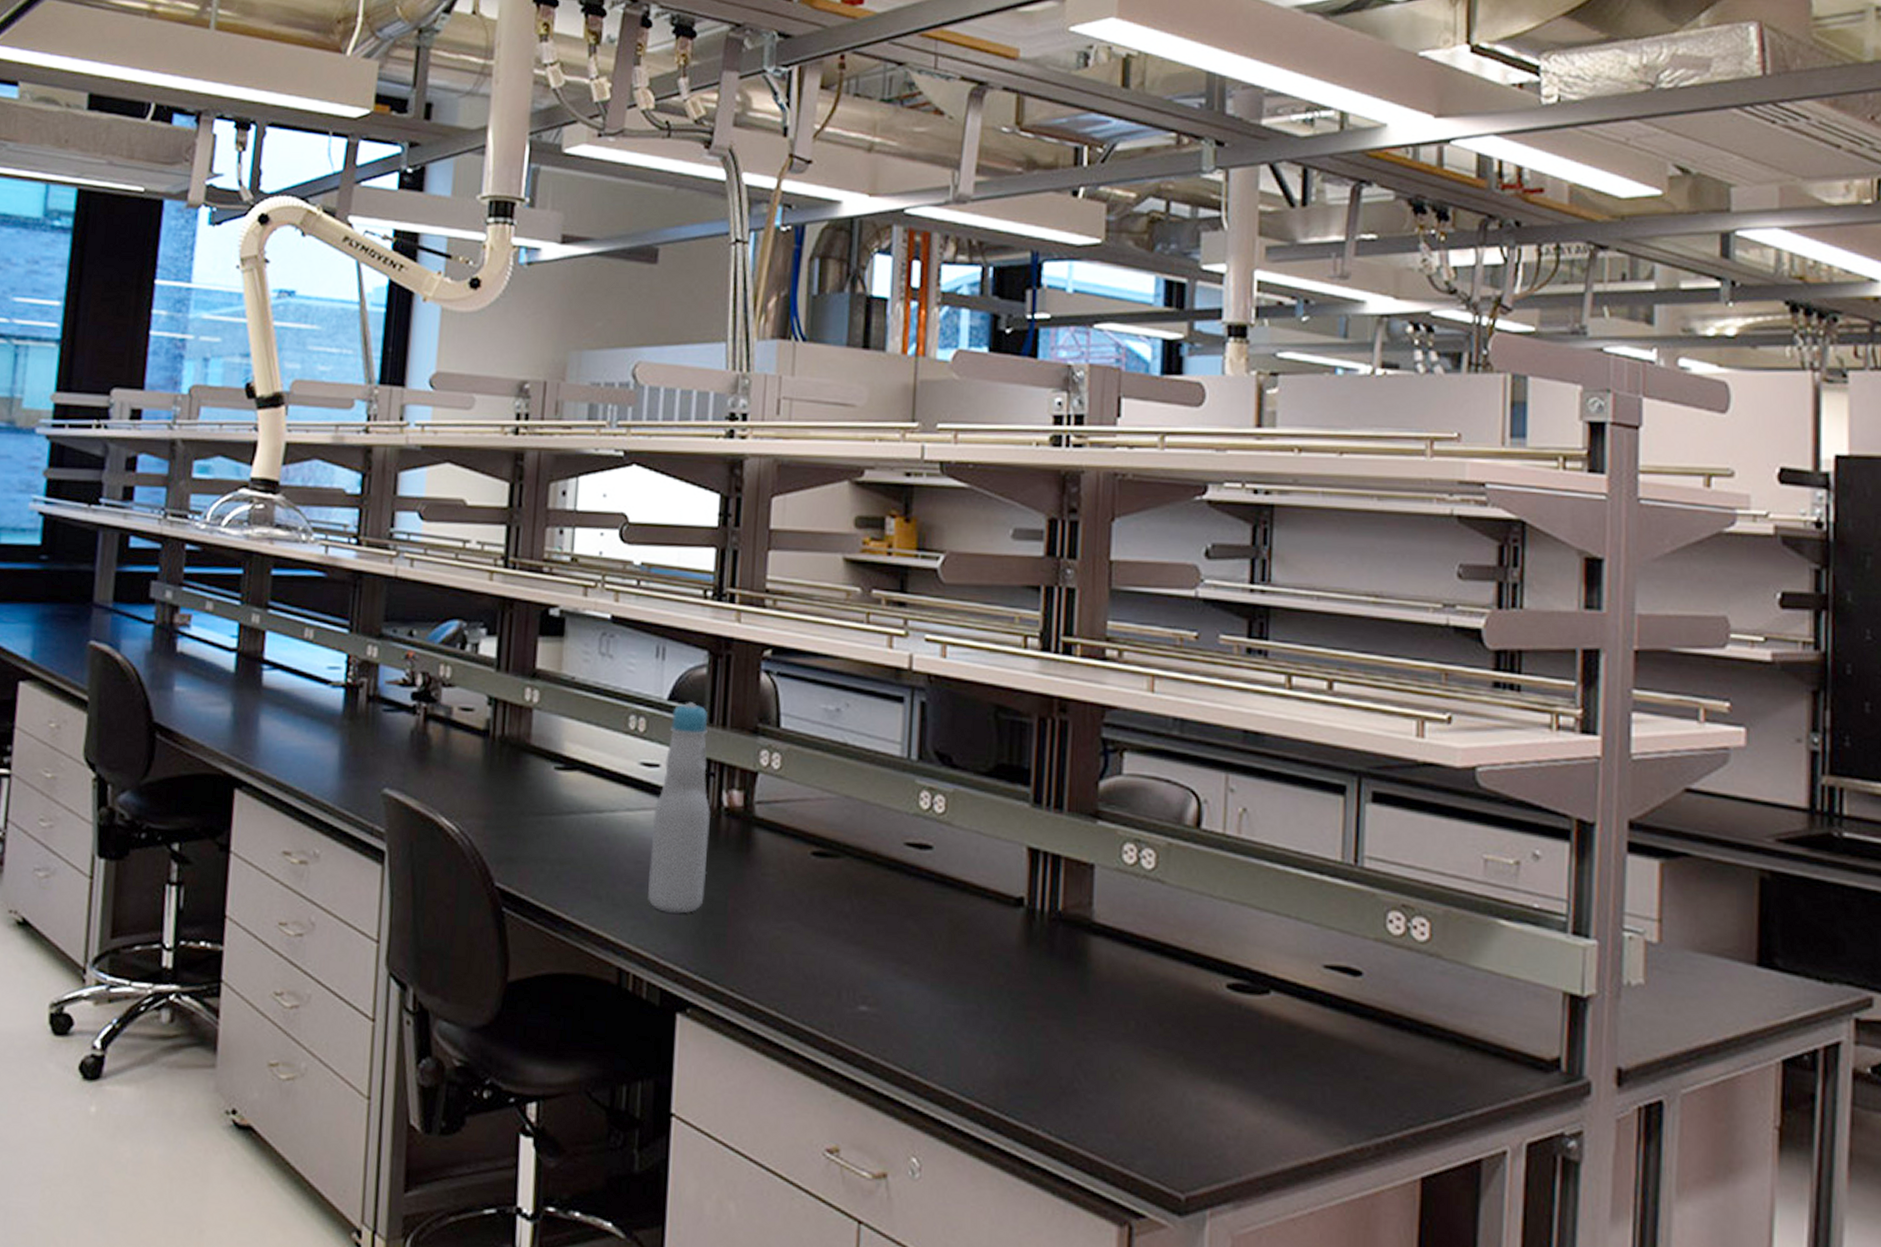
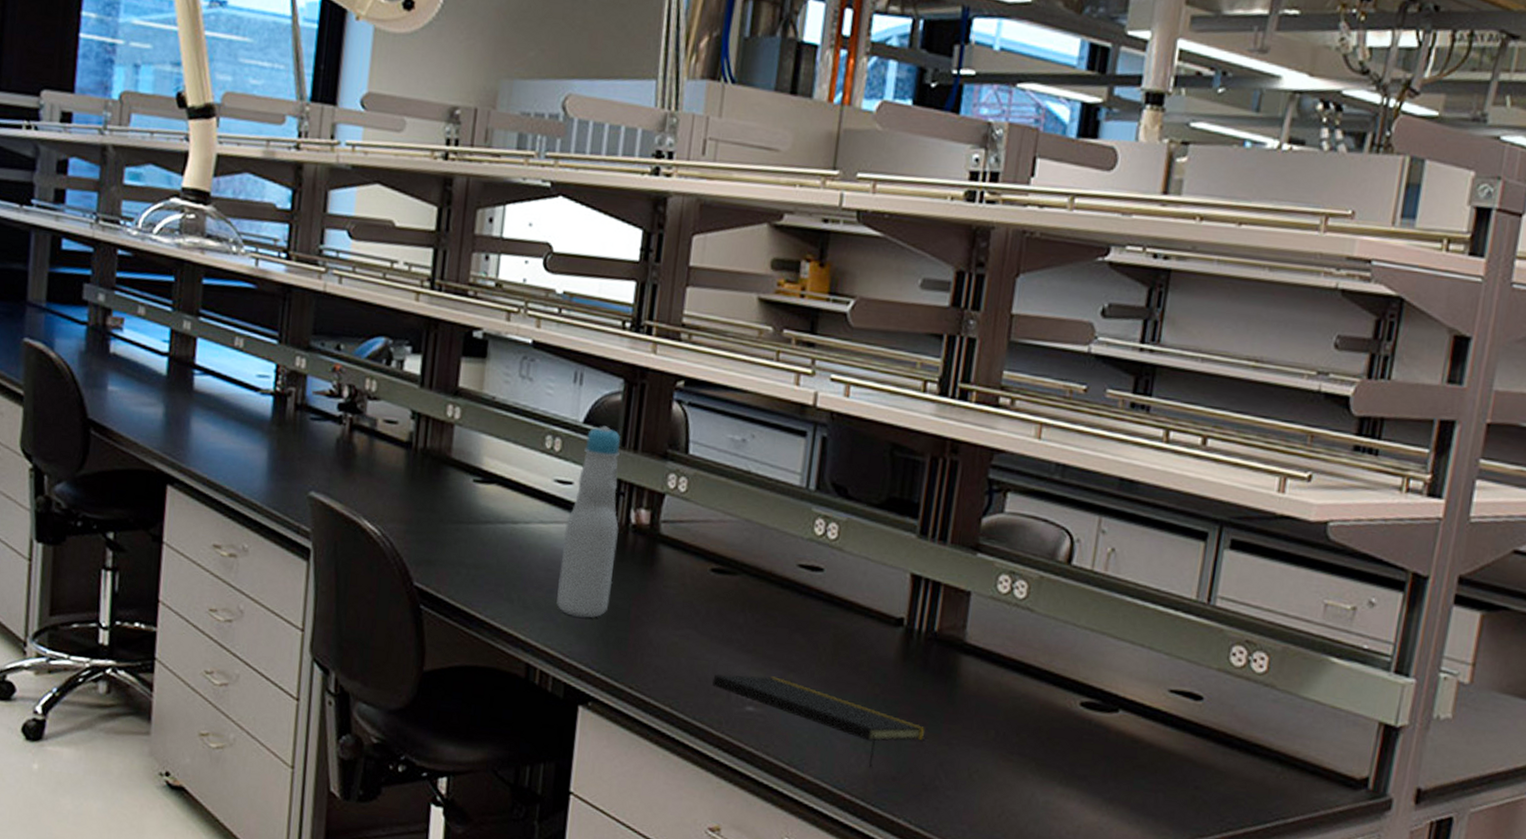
notepad: none [821,970,1061,1070] -> present [712,674,929,767]

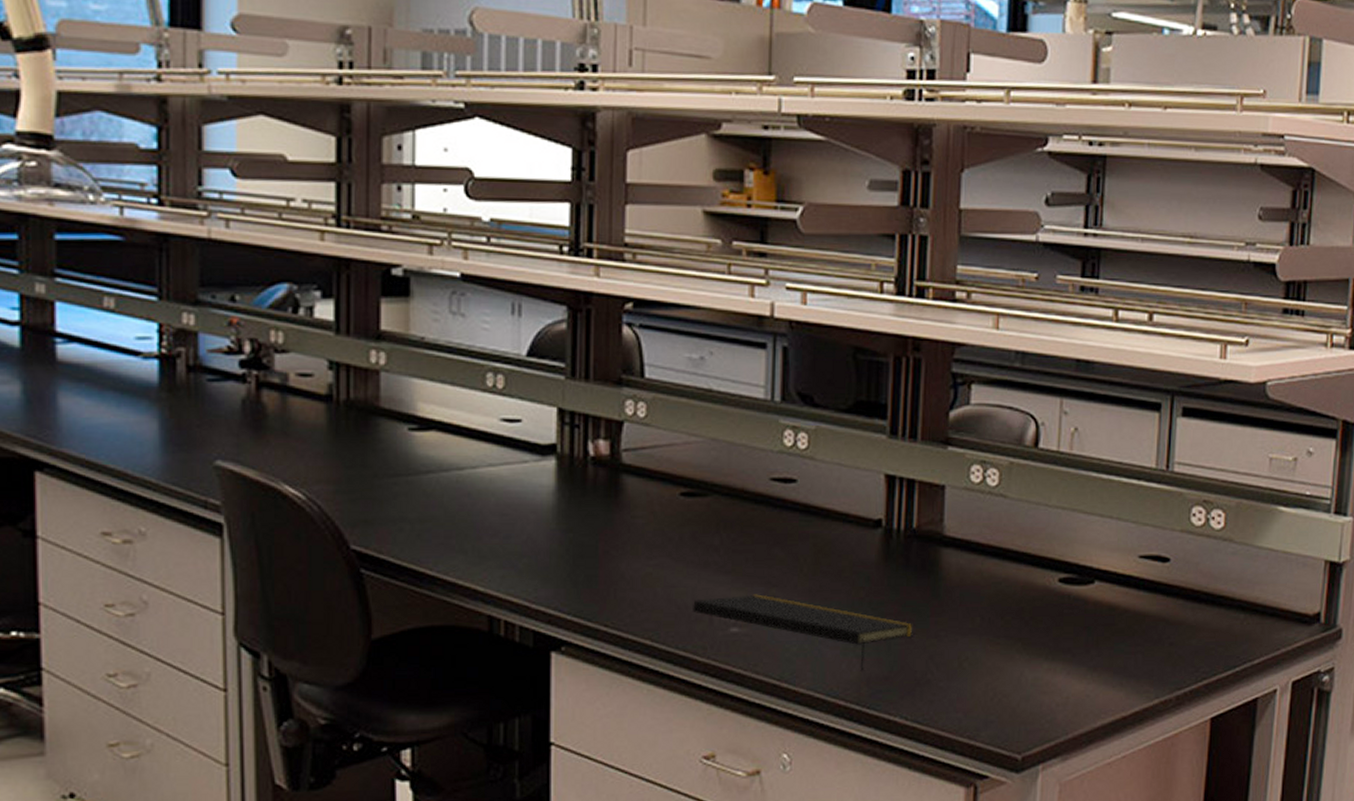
bottle: present [556,426,620,618] -> none [516,357,576,560]

